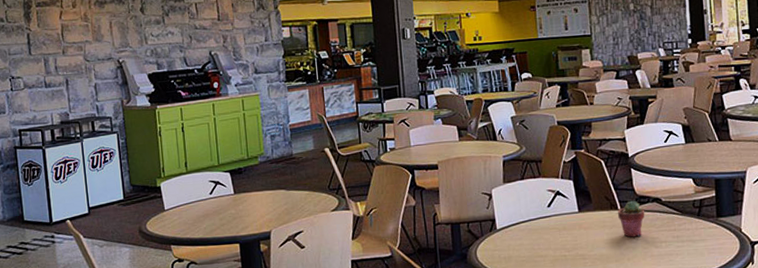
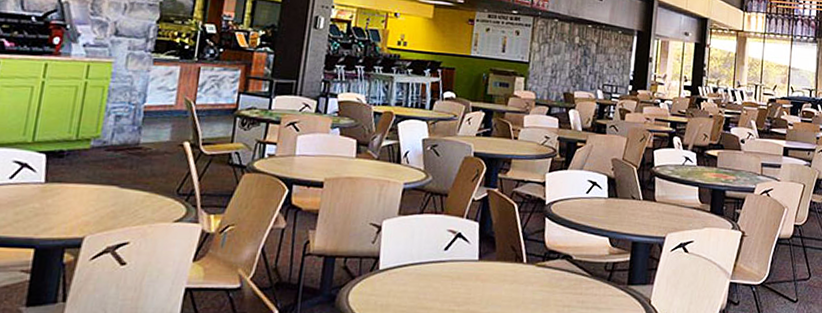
potted succulent: present [618,200,645,237] -> none [522,254,553,297]

